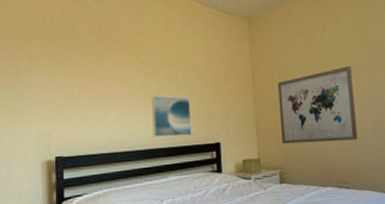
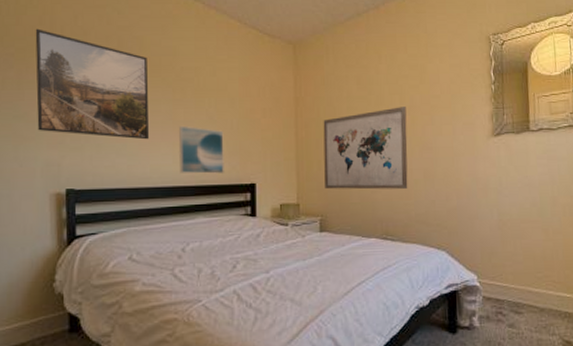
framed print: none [30,21,127,110] -> present [35,28,150,140]

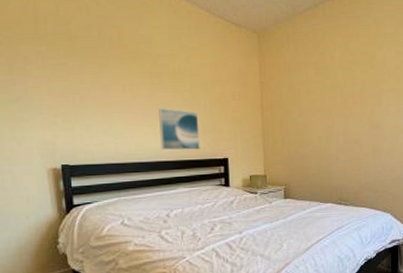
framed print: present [35,28,150,140] -> none [20,18,133,121]
wall art: present [323,107,408,190] -> none [285,90,359,163]

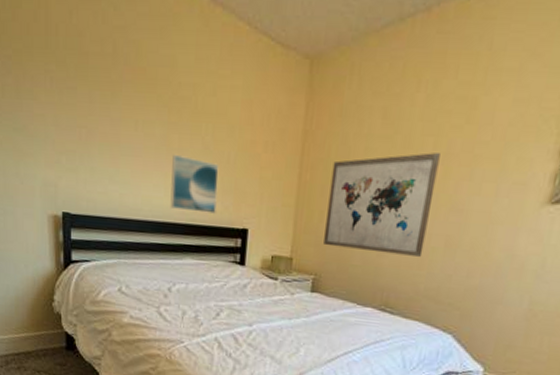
wall art: none [285,90,359,163] -> present [324,153,440,257]

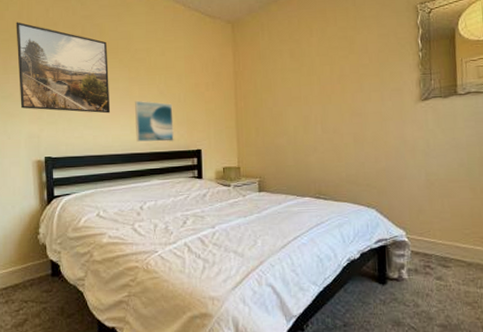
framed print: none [31,26,144,167] -> present [16,22,111,114]
wall art: present [324,153,440,257] -> none [260,76,339,154]

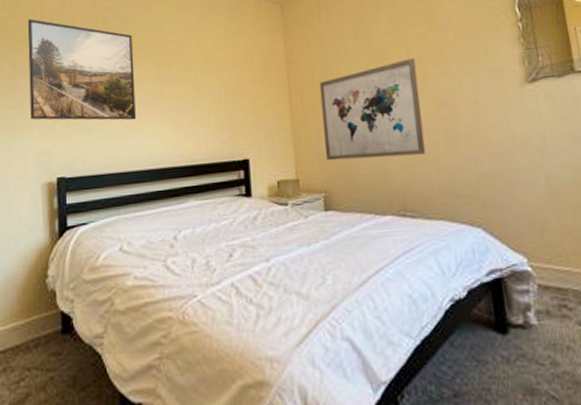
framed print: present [135,100,174,142] -> none [166,102,215,153]
wall art: none [260,76,339,154] -> present [319,58,426,161]

